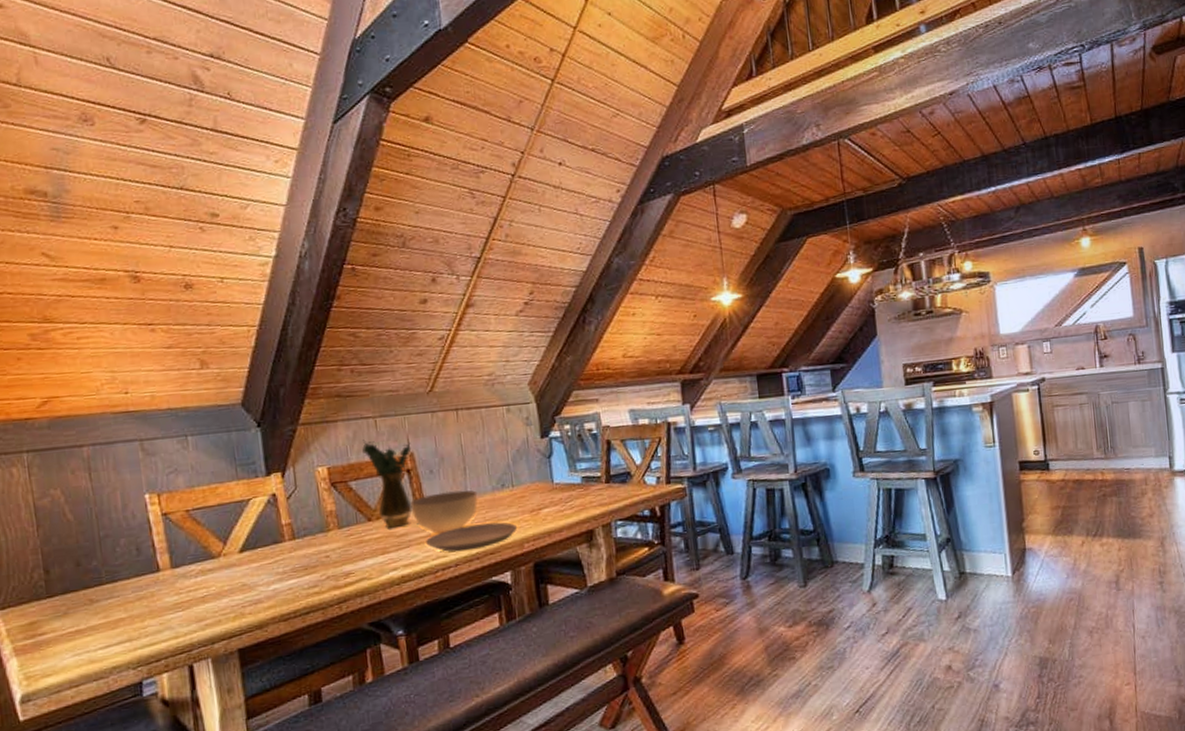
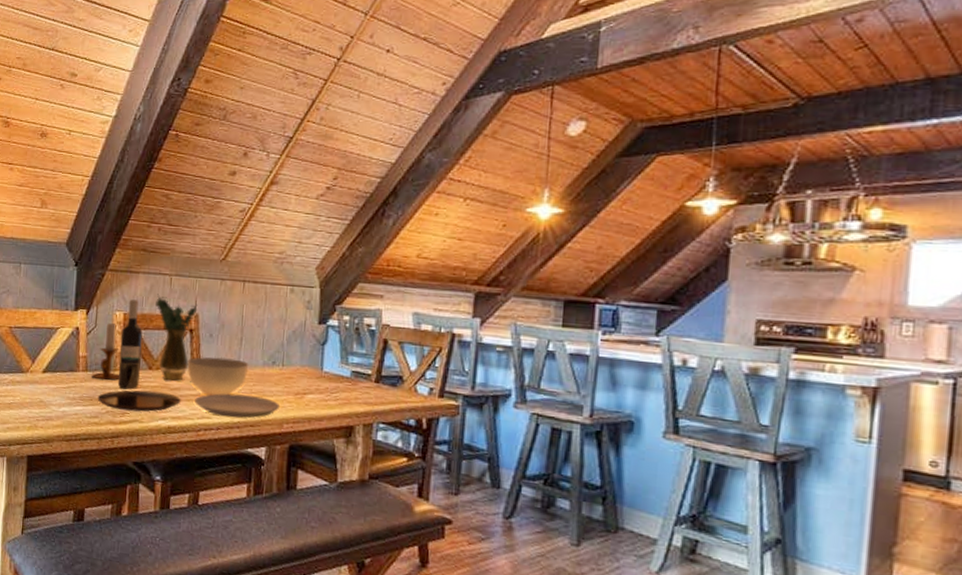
candlestick: none [300,481,335,546] -> present [91,323,120,380]
plate: none [313,541,411,573] -> present [97,390,181,412]
wine bottle: none [327,450,360,549] -> present [117,299,143,389]

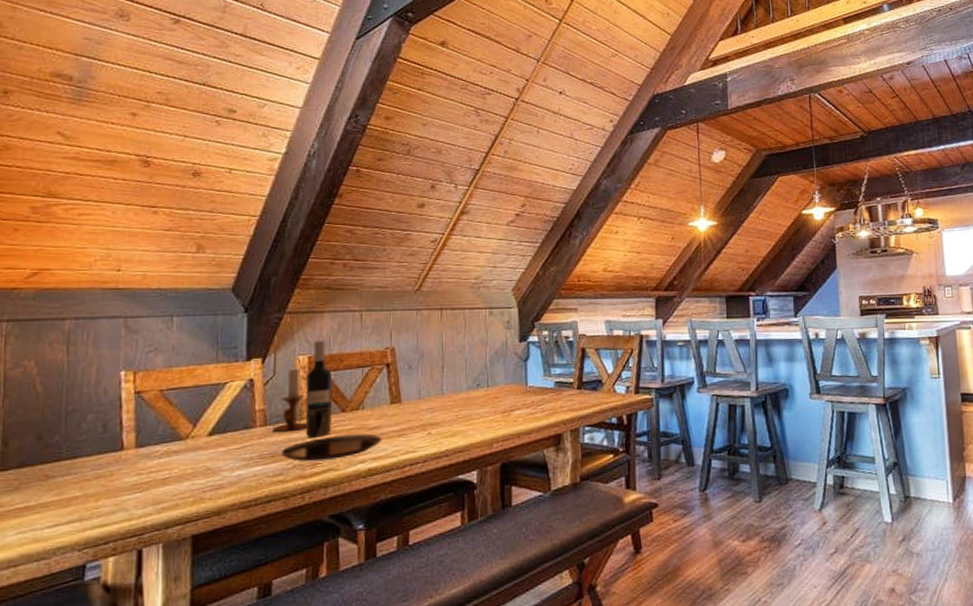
vase: present [155,294,198,381] -> none [345,332,393,420]
bowl: present [187,357,249,396] -> none [386,387,453,429]
plate: present [195,393,281,418] -> none [397,421,489,447]

